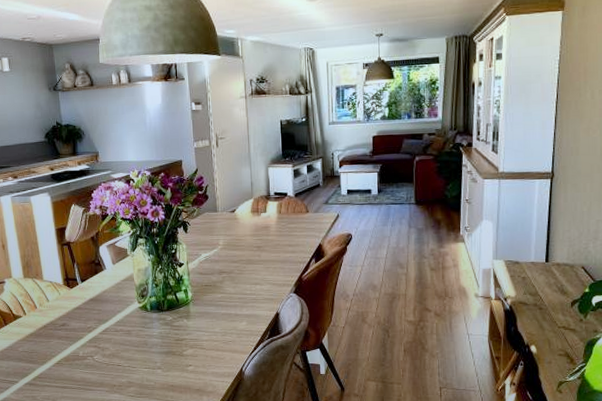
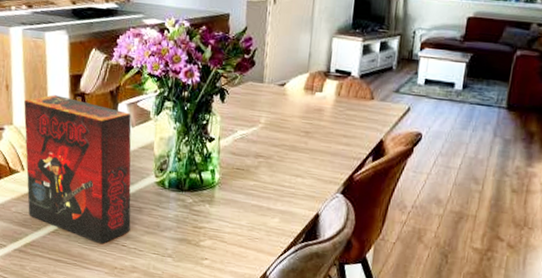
board game: none [19,247,123,367] -> present [24,95,132,245]

